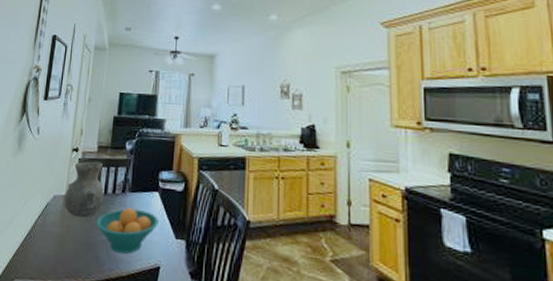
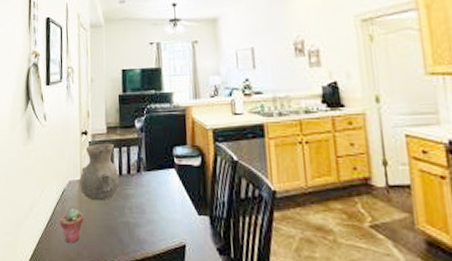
potted succulent: none [39,223,64,257] -> present [60,208,84,243]
fruit bowl: present [96,207,159,254] -> none [114,187,179,235]

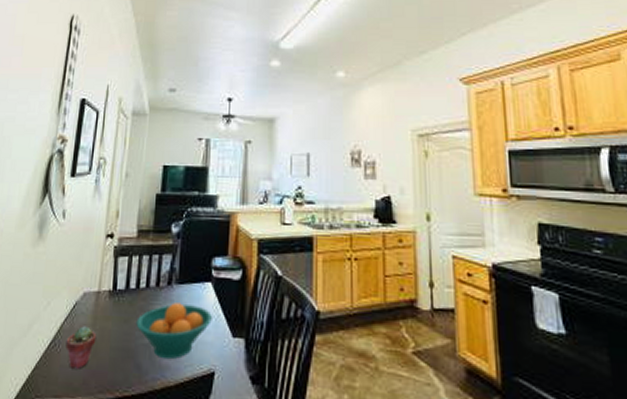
vase: present [79,143,120,201] -> none [96,248,146,318]
fruit bowl: none [114,187,179,235] -> present [136,302,212,360]

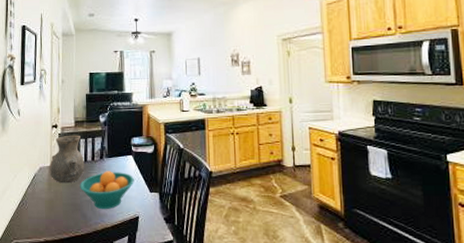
potted succulent: present [65,326,97,369] -> none [31,190,52,219]
vase: none [96,248,146,318] -> present [49,135,85,184]

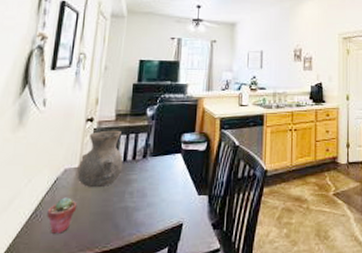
potted succulent: none [31,190,52,219] -> present [47,197,77,234]
fruit bowl: present [80,171,134,210] -> none [114,172,181,218]

